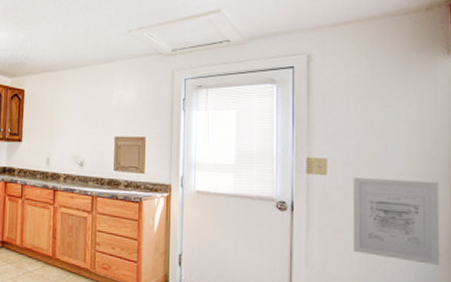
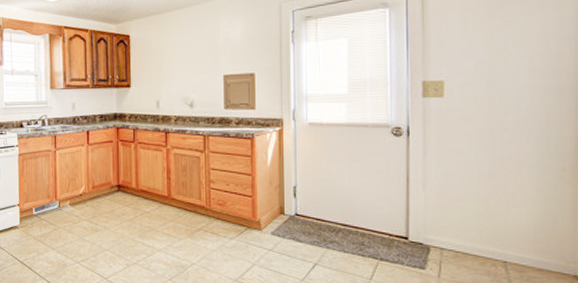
wall art: present [353,177,440,265] -> none [472,96,564,180]

